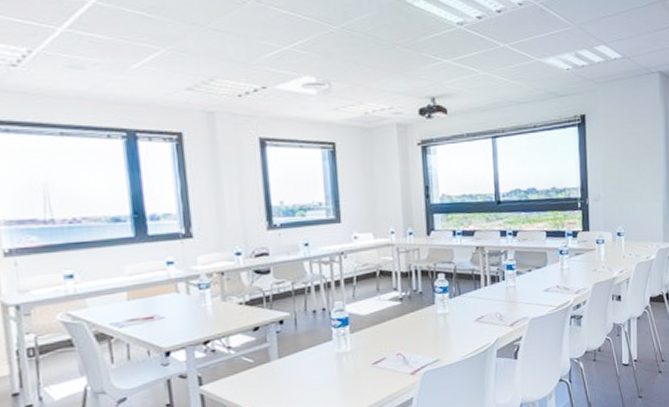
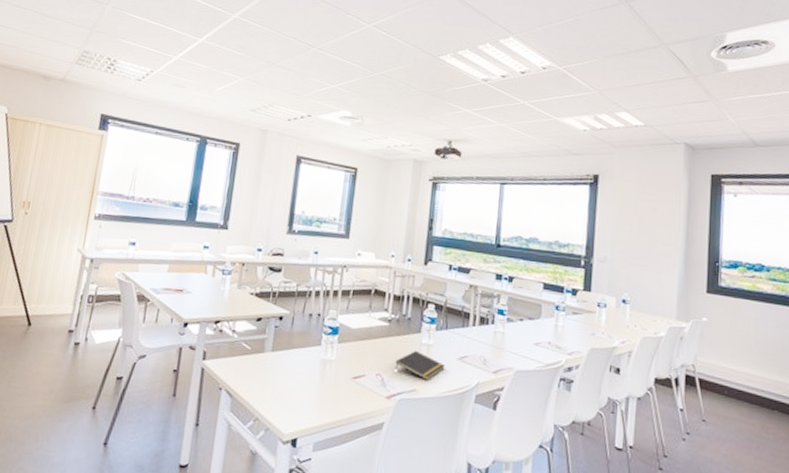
notepad: none [414,322,464,348] -> present [395,351,446,380]

